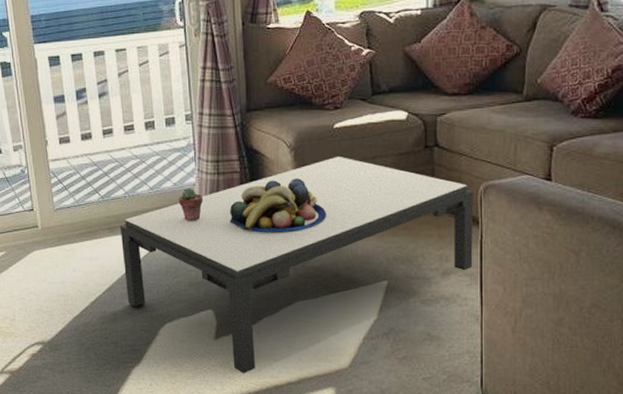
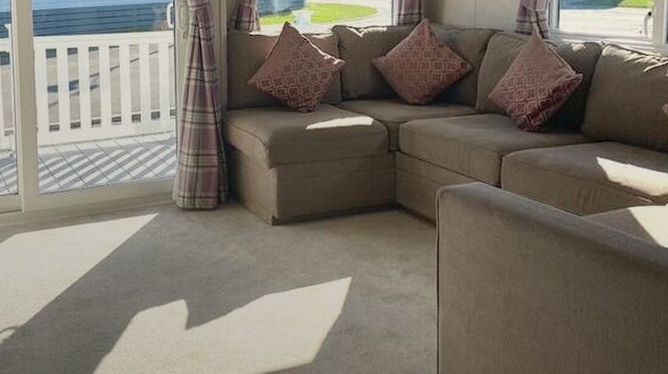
coffee table: present [119,156,473,374] -> none [100,155,431,366]
potted succulent: present [178,188,204,221] -> none [158,180,183,212]
fruit bowl: present [229,178,327,233] -> none [206,175,297,226]

